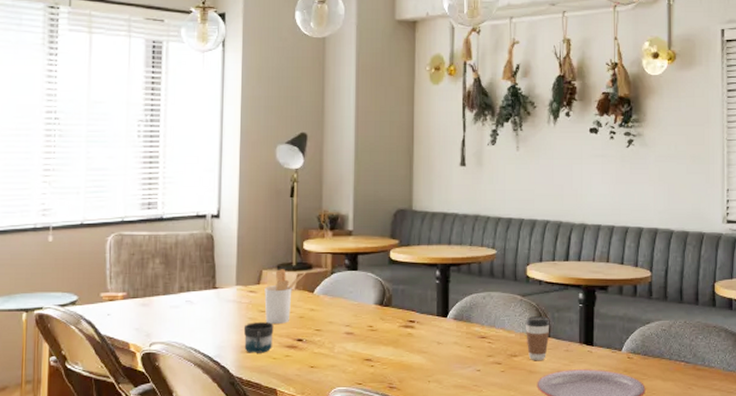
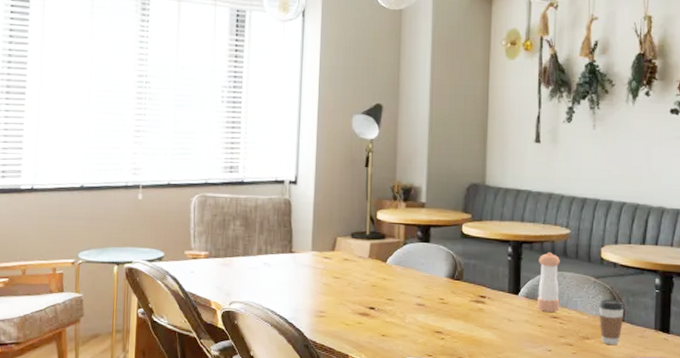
mug: present [243,322,274,353] -> none [318,288,347,319]
utensil holder: present [264,269,306,324] -> none [338,237,380,291]
pepper shaker: none [466,273,487,332] -> present [537,252,560,312]

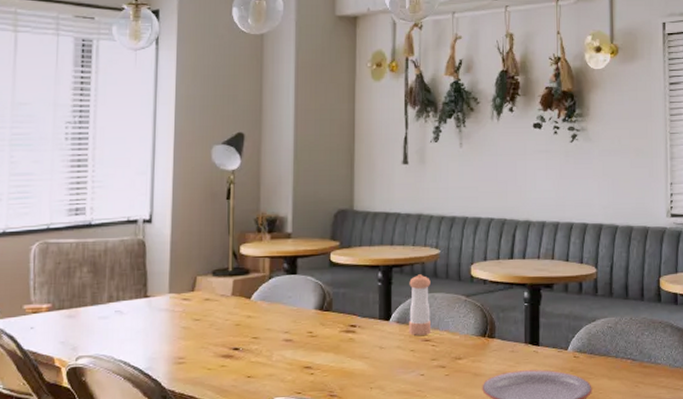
coffee cup: present [598,299,625,346] -> none [469,317,495,364]

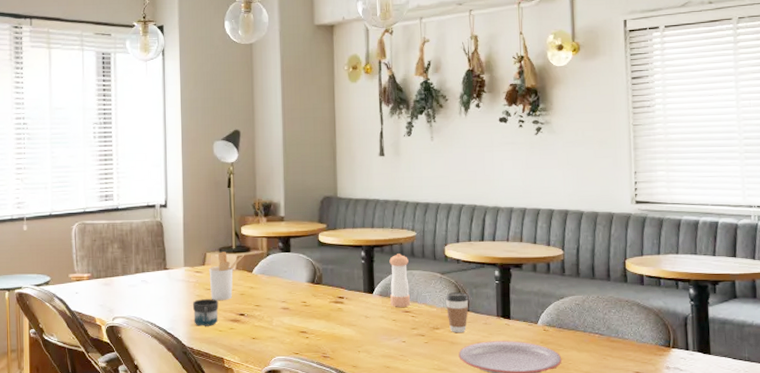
mug: none [176,331,209,365] -> present [192,299,219,326]
utensil holder: none [199,275,243,333] -> present [209,252,245,300]
coffee cup: none [469,317,495,364] -> present [445,292,469,333]

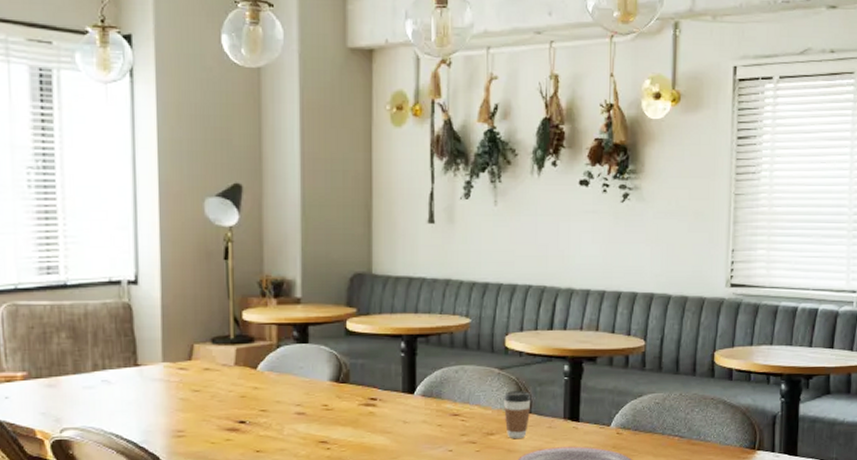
mug: present [192,299,219,326] -> none [174,403,211,438]
utensil holder: present [209,252,245,300] -> none [197,343,247,405]
pepper shaker: present [389,254,410,307] -> none [436,345,460,410]

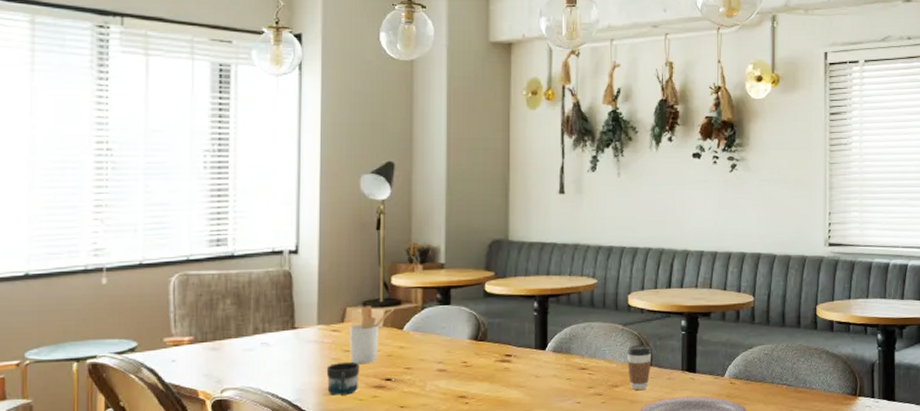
mug: none [174,403,211,438] -> present [326,362,360,396]
utensil holder: none [197,343,247,405] -> present [349,306,395,364]

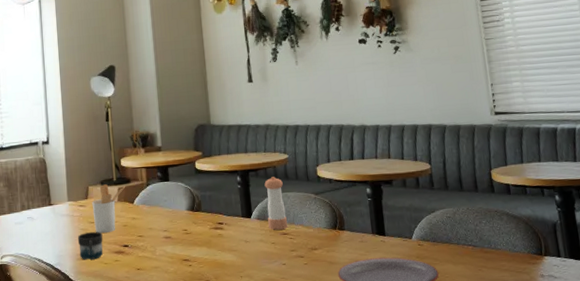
pepper shaker: none [565,304,587,364] -> present [264,177,287,230]
coffee cup: present [626,345,652,391] -> none [320,211,344,253]

